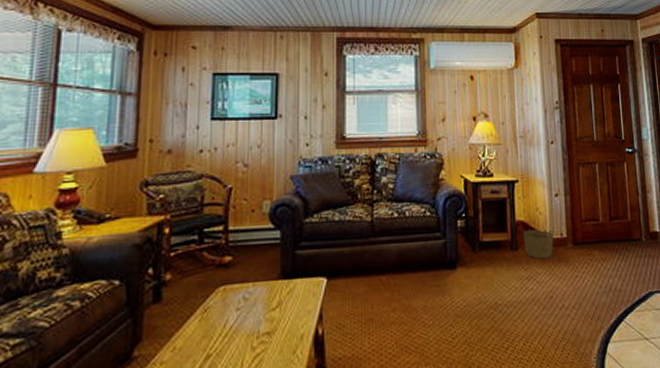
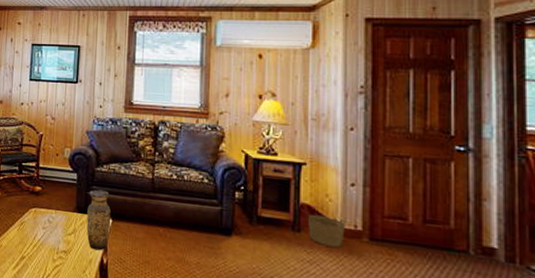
vase: none [295,244,326,322] -> present [86,189,112,251]

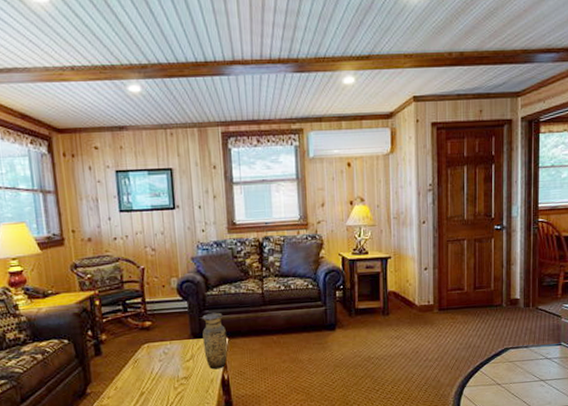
basket: present [307,214,345,248] -> none [393,298,421,322]

